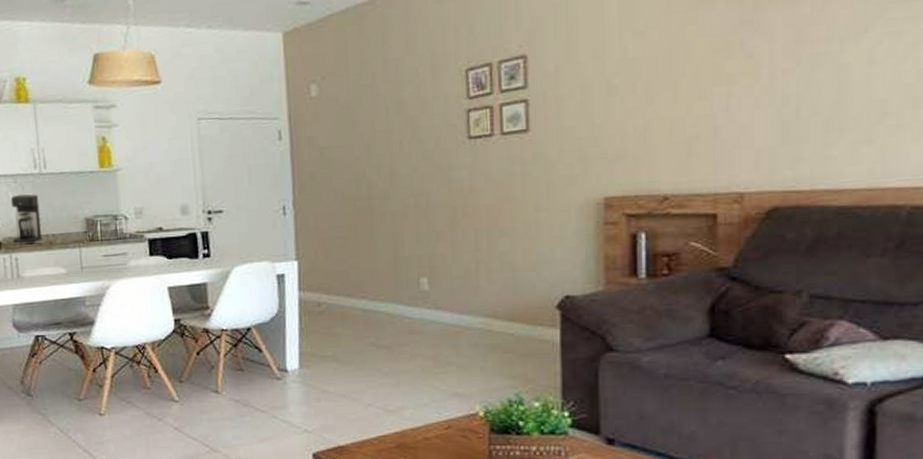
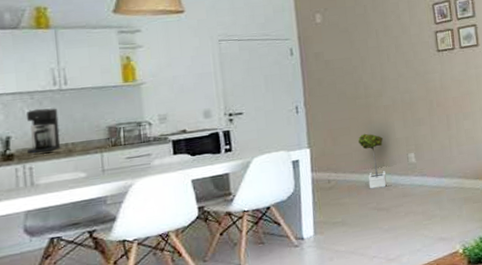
potted tree: none [356,247,390,319] -> present [358,133,387,189]

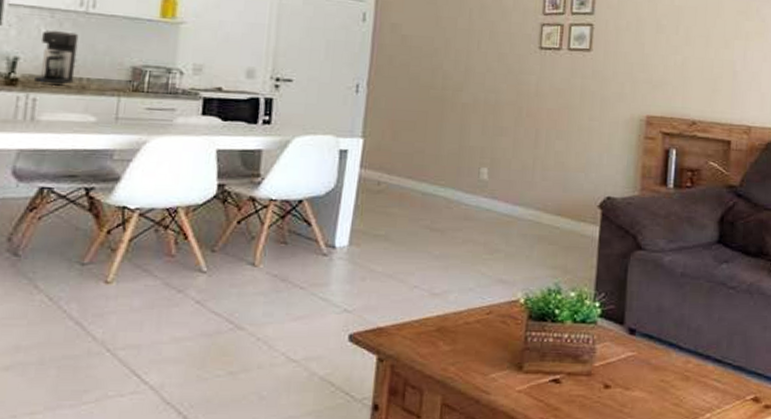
potted tree: present [358,133,387,189] -> none [423,133,453,203]

